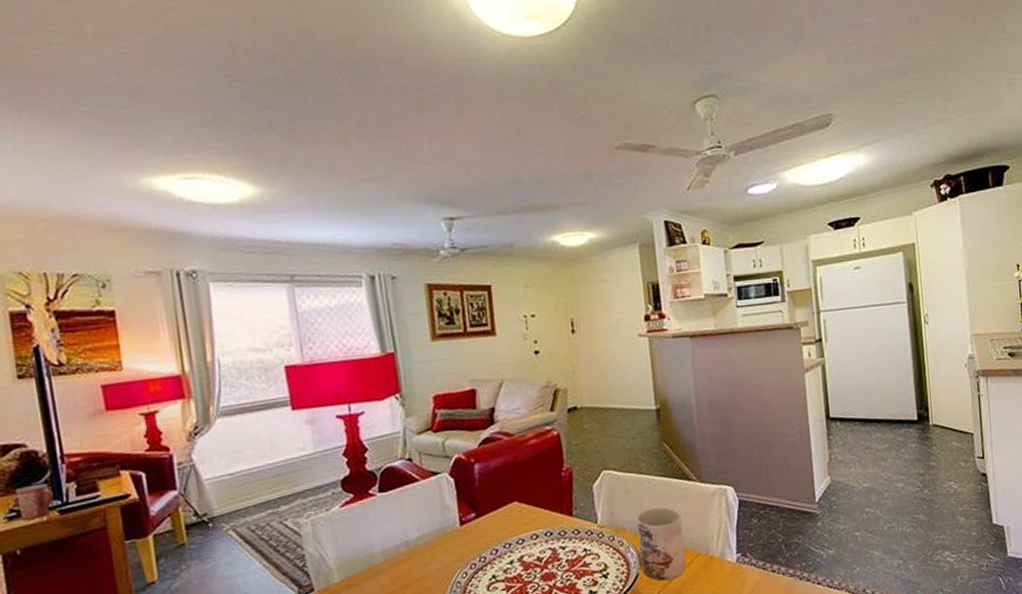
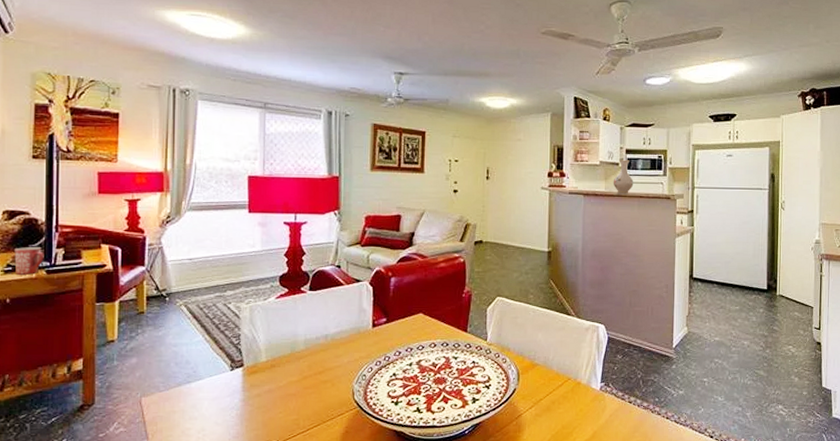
mug: present [637,507,686,581] -> none [519,335,558,397]
vase: none [722,288,748,331] -> present [613,159,634,195]

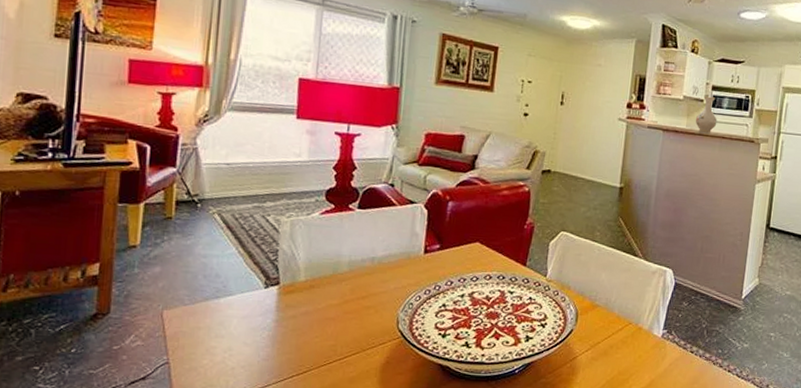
mug: present [14,247,44,275] -> none [27,135,62,166]

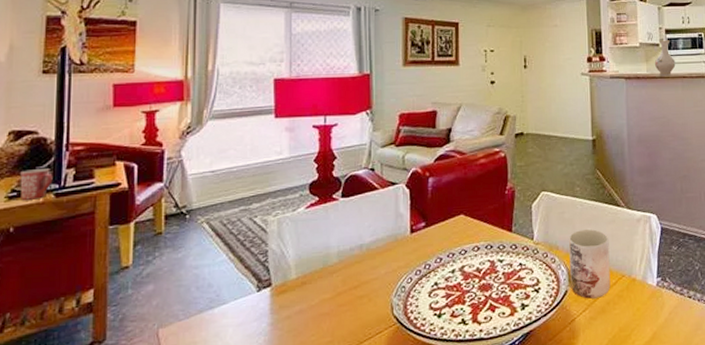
mug: none [27,135,62,166] -> present [20,169,53,200]
mug: none [577,274,622,341] -> present [569,229,611,299]

